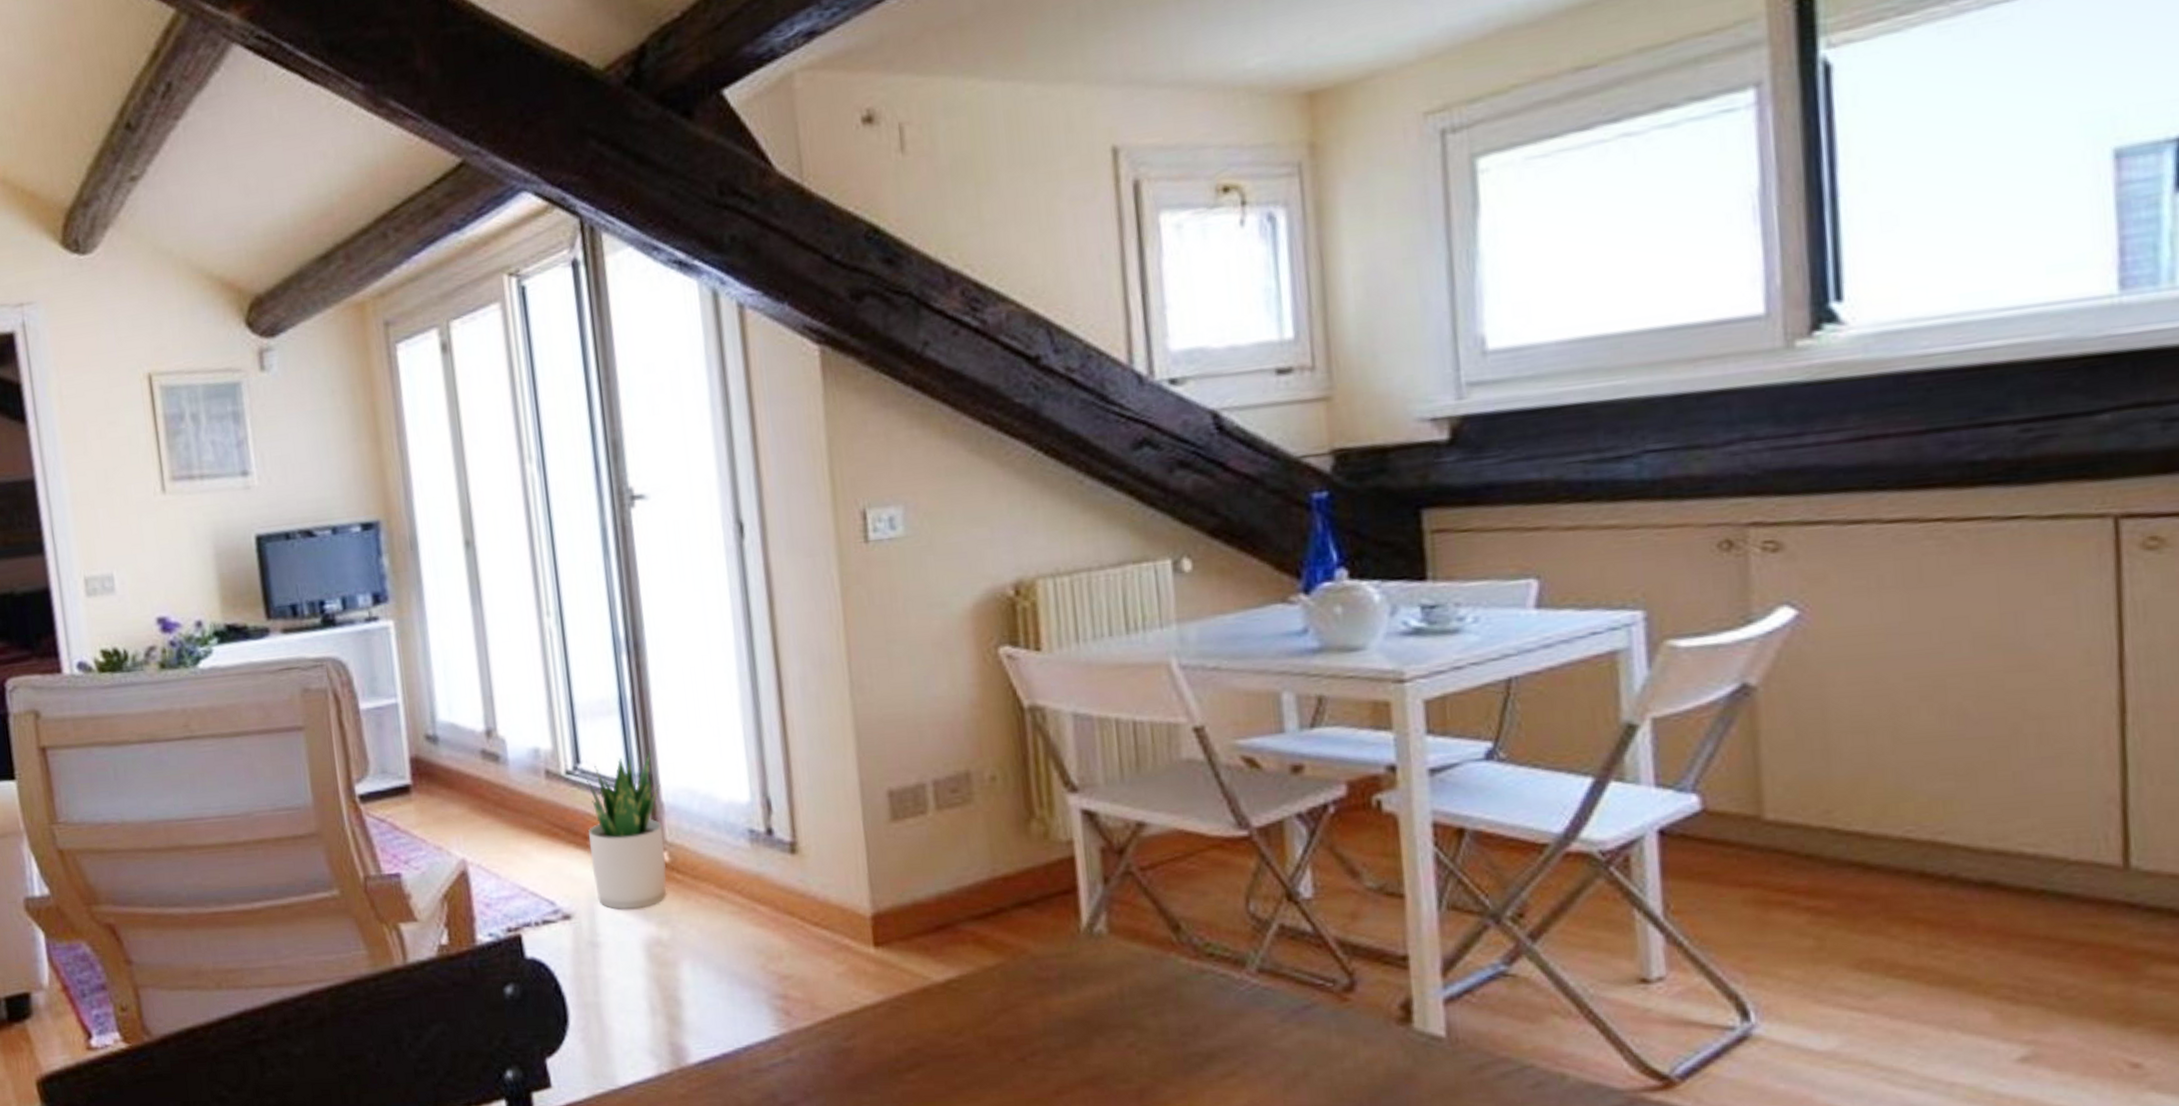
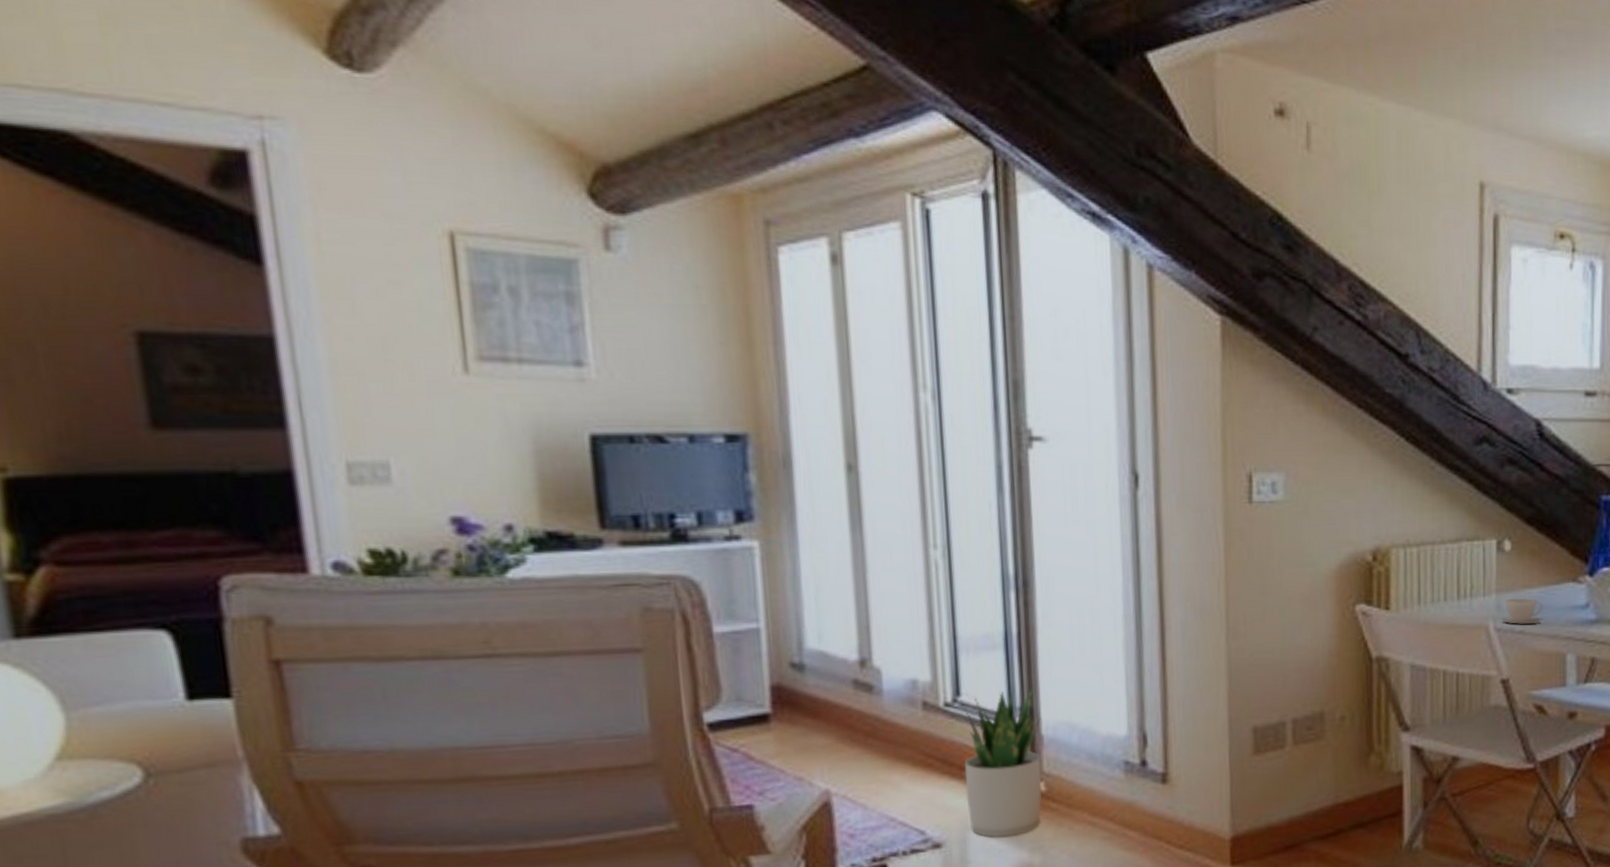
teacup: none [1187,627,1243,660] -> present [1501,598,1543,625]

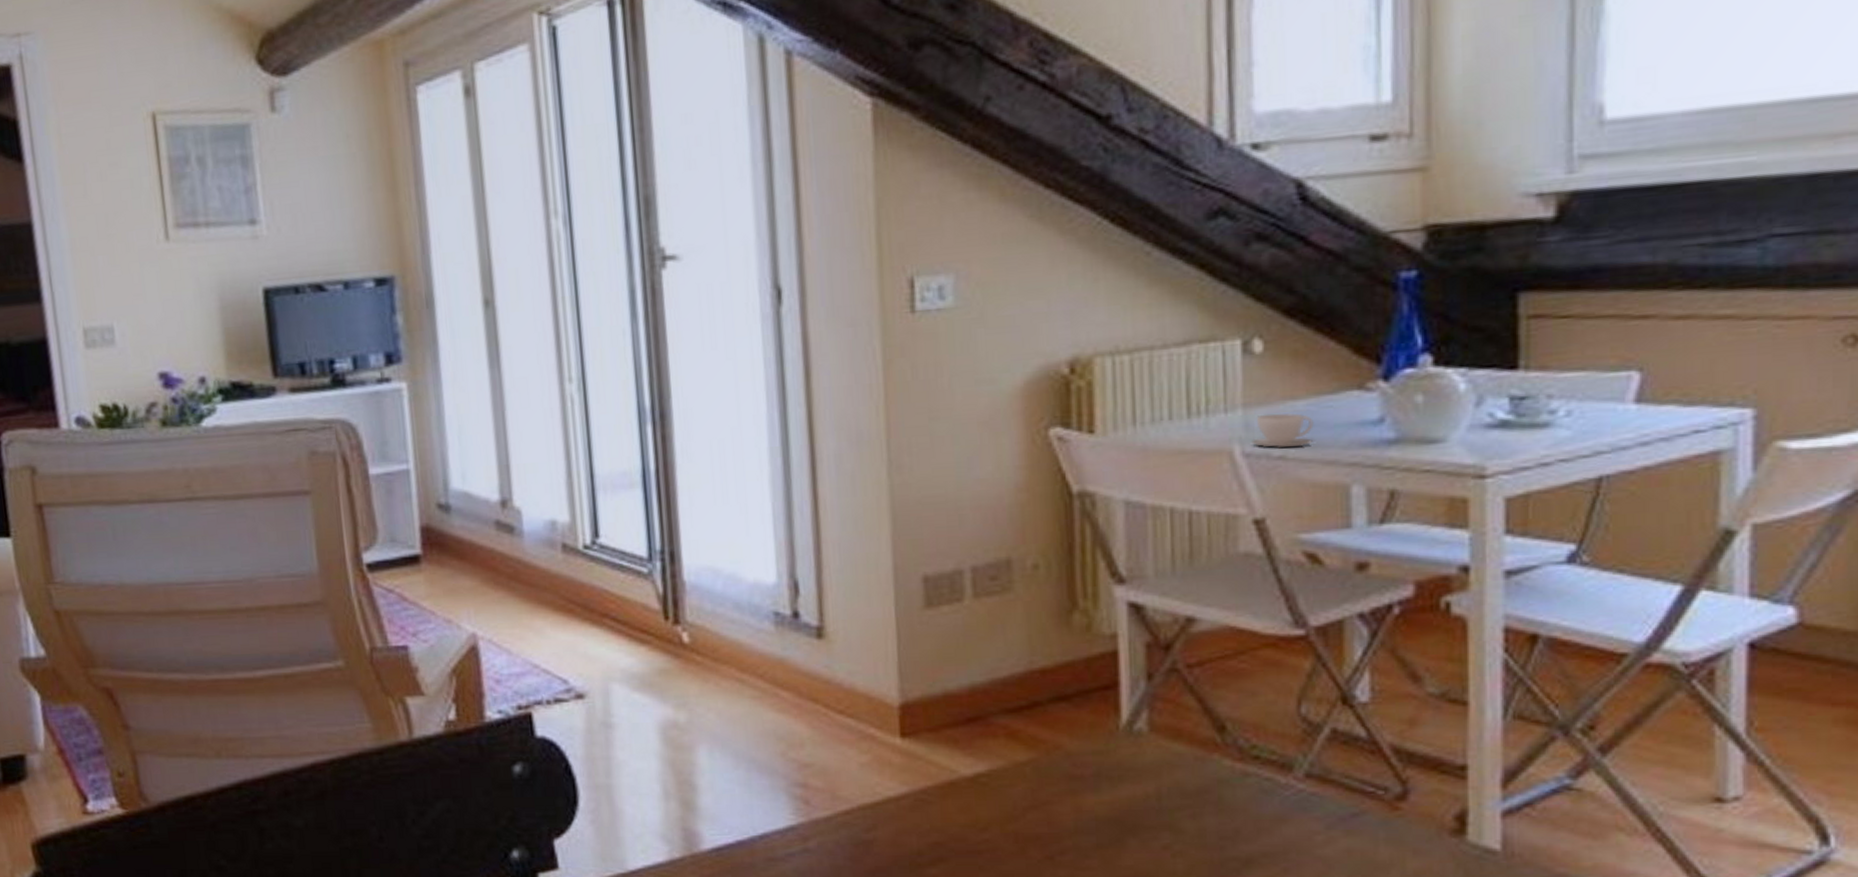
planter: present [964,684,1043,838] -> none [603,526,686,691]

